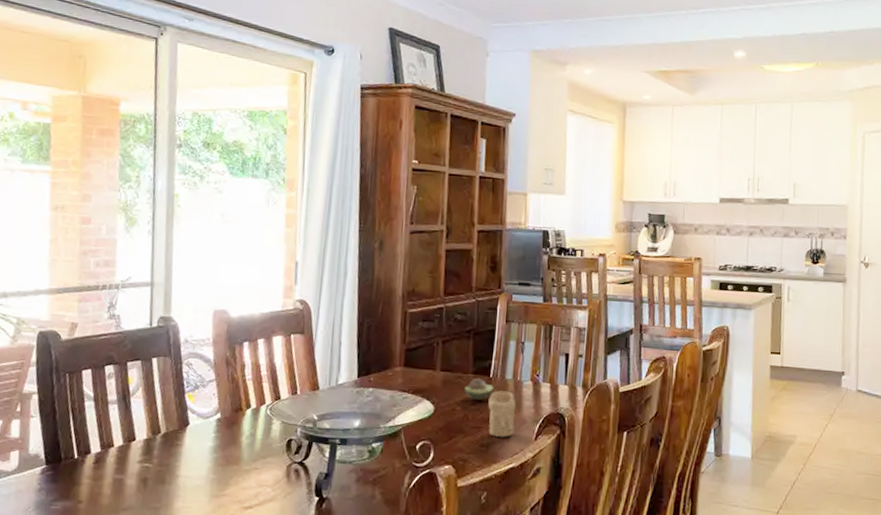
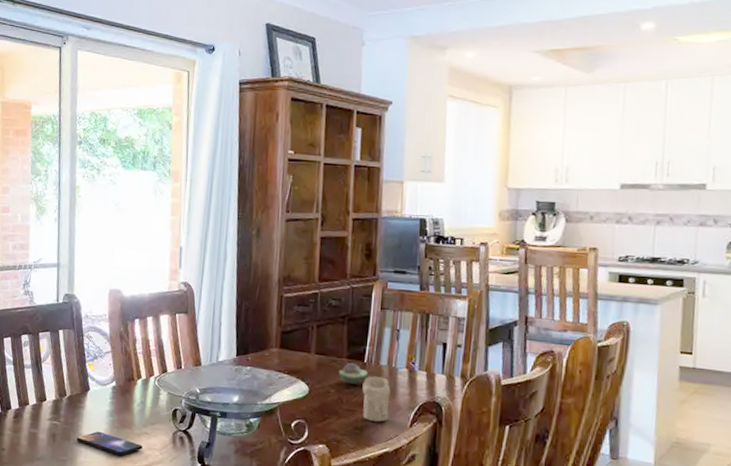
smartphone: none [172,470,252,496] -> present [76,431,143,456]

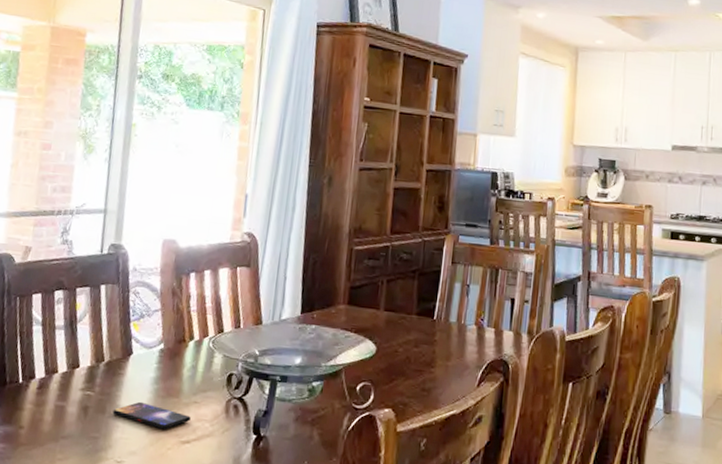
fruit: present [338,362,369,384] -> none [407,319,438,343]
candle: present [362,376,391,422] -> none [430,333,459,383]

